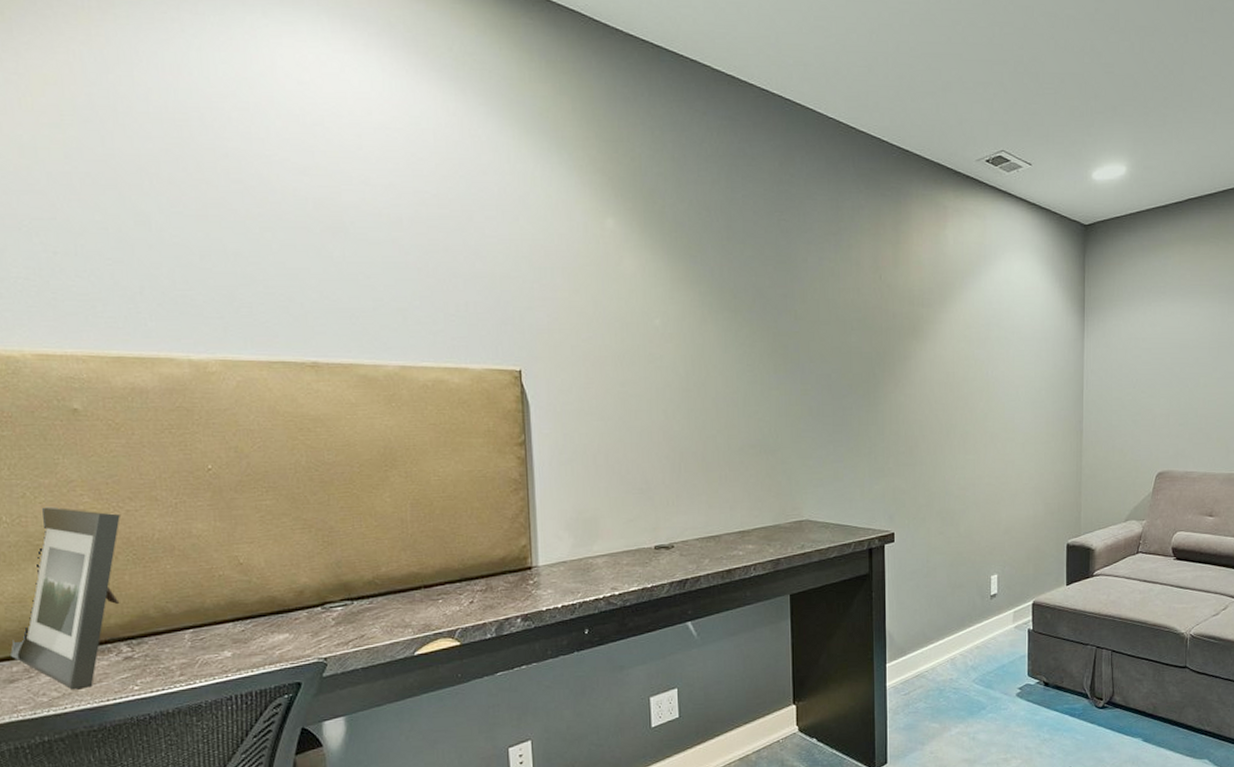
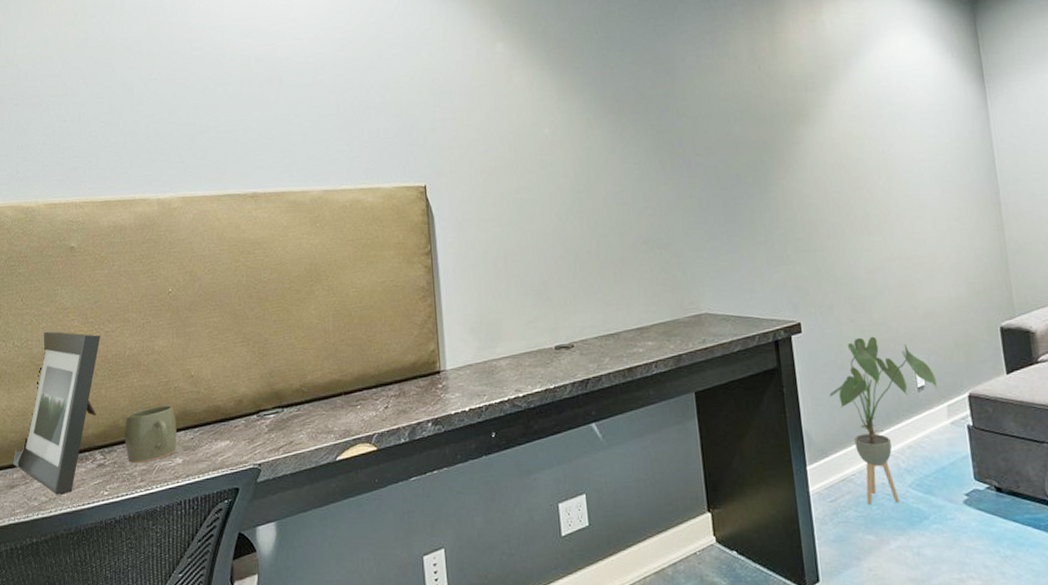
mug: none [156,594,224,657] -> present [124,405,177,464]
house plant: none [913,548,1008,698] -> present [829,336,939,505]

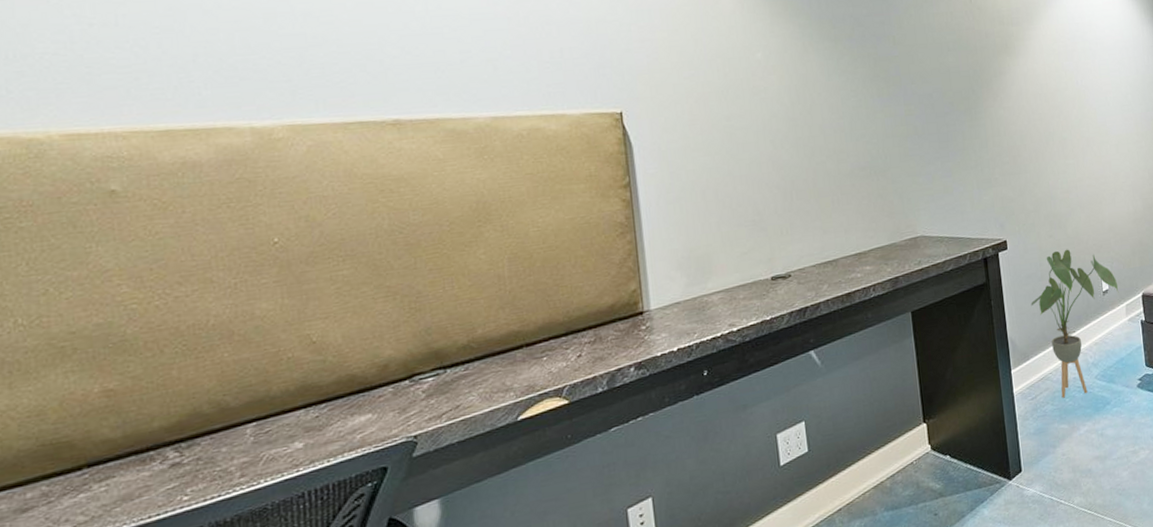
picture frame: present [13,331,101,495] -> none [24,301,167,511]
mug: present [124,405,177,464] -> none [211,380,295,457]

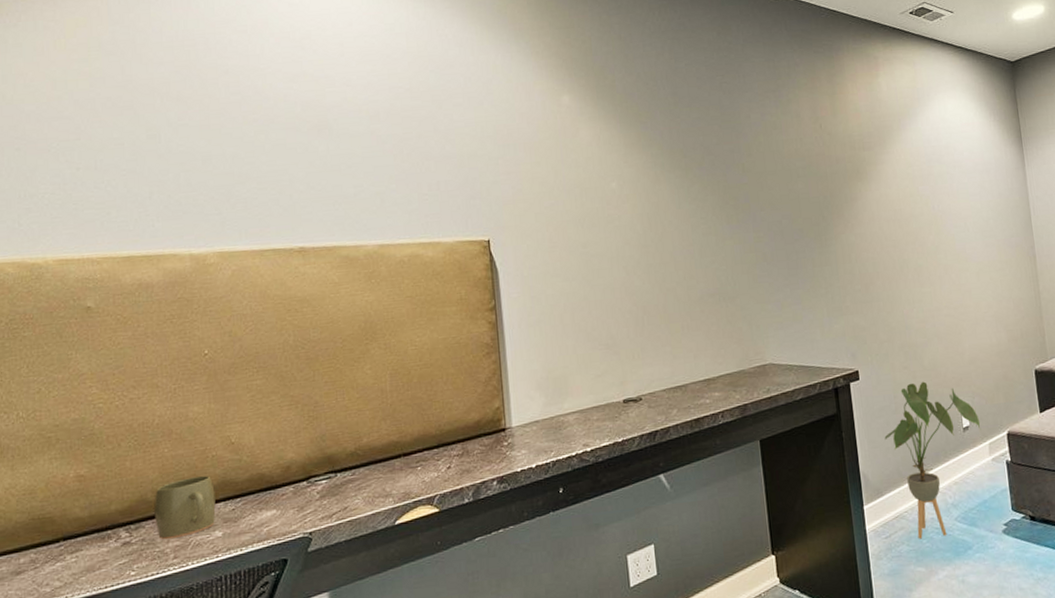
mug: none [211,380,295,457] -> present [154,475,216,540]

